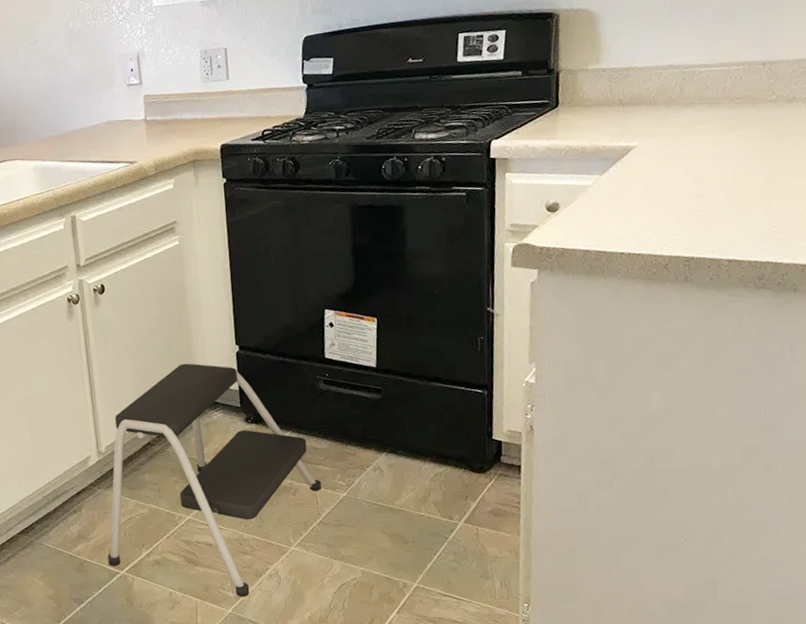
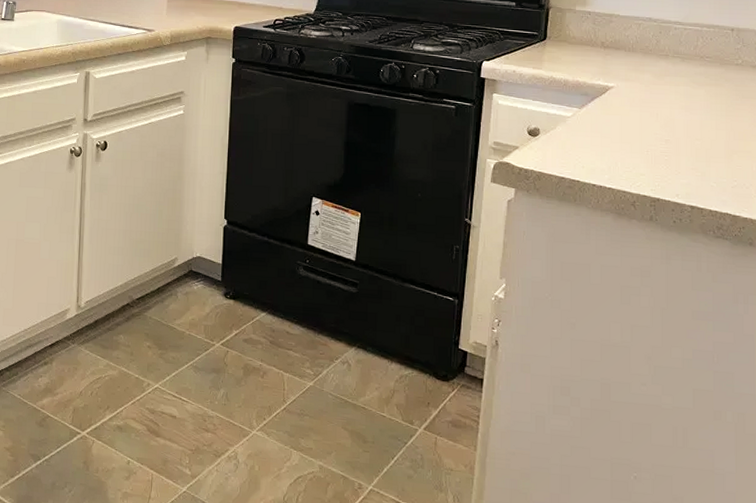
step stool: present [108,363,321,598] -> none [71,229,290,477]

